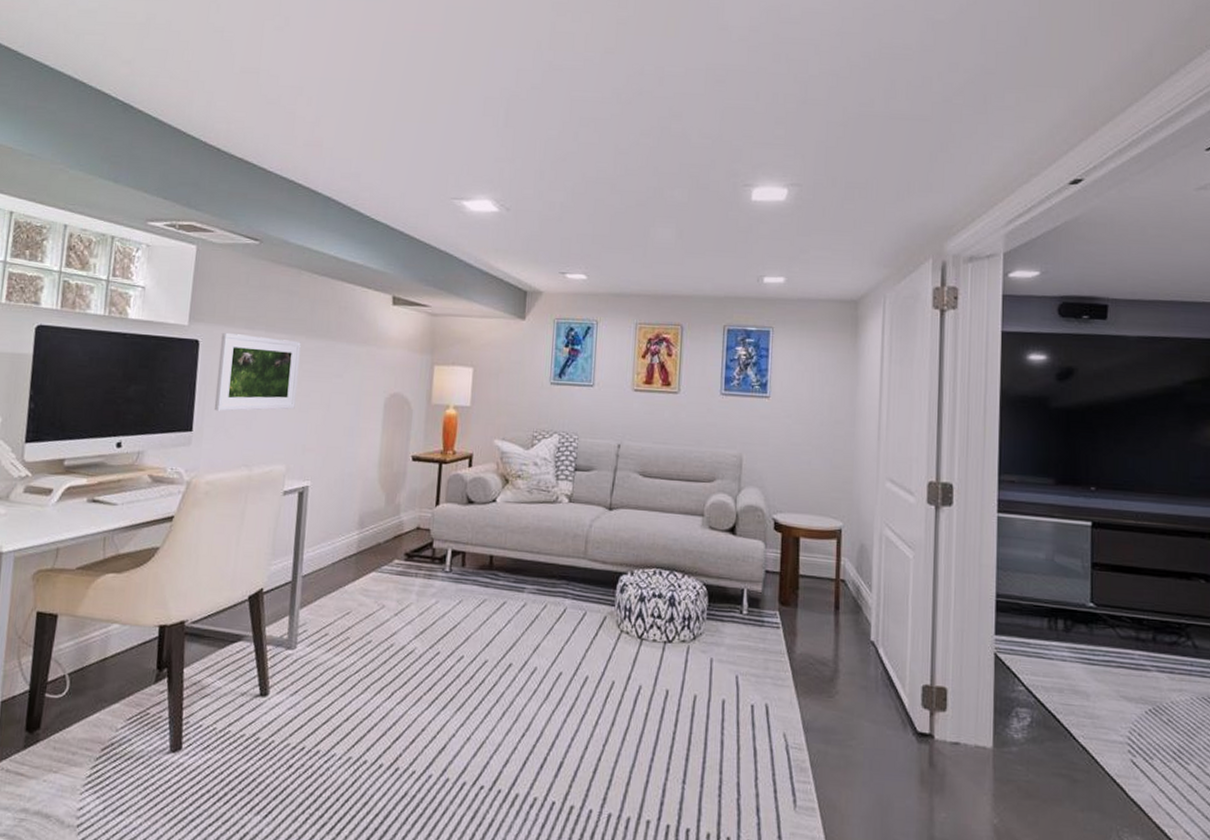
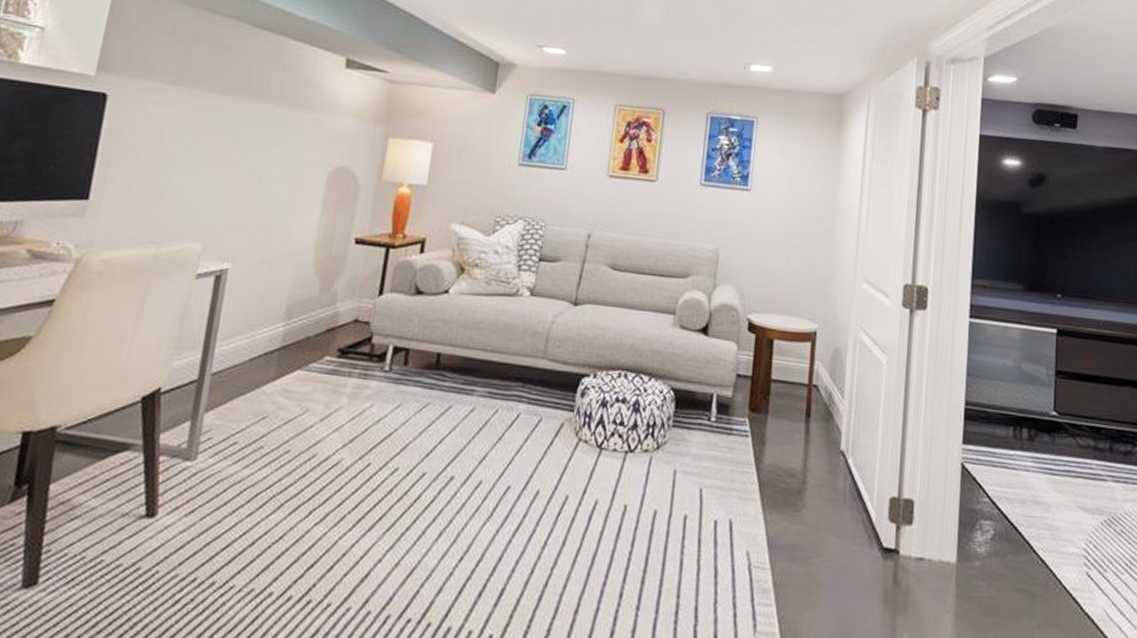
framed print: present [214,332,301,411] -> none [118,86,233,180]

